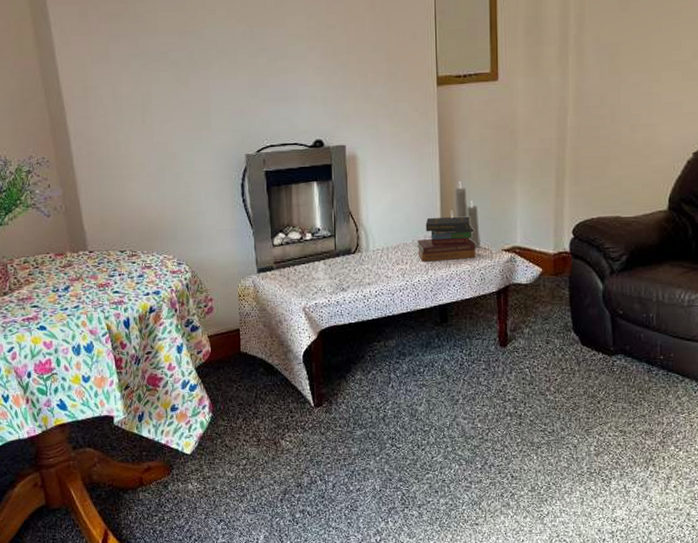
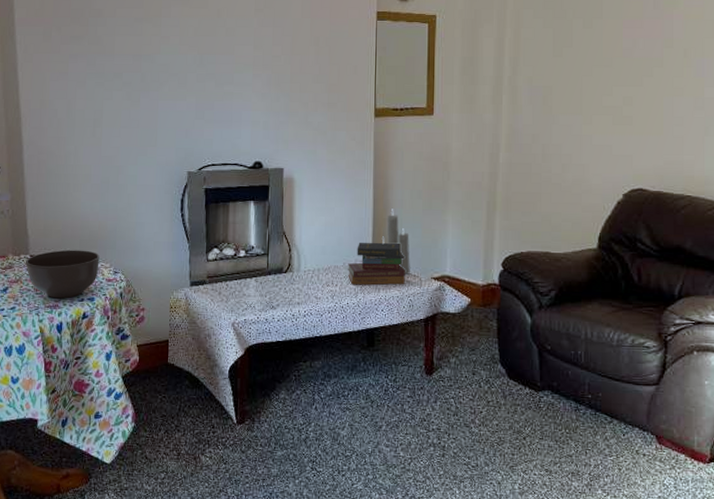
bowl: none [84,242,162,294] -> present [25,249,100,299]

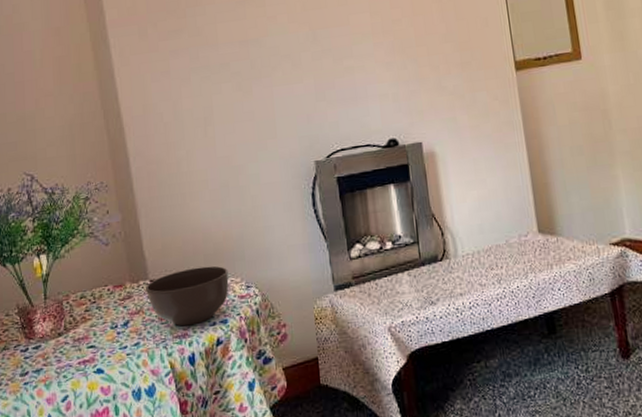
books: present [348,242,405,285] -> none [511,208,580,265]
candle: present [381,209,410,274] -> none [545,170,584,244]

